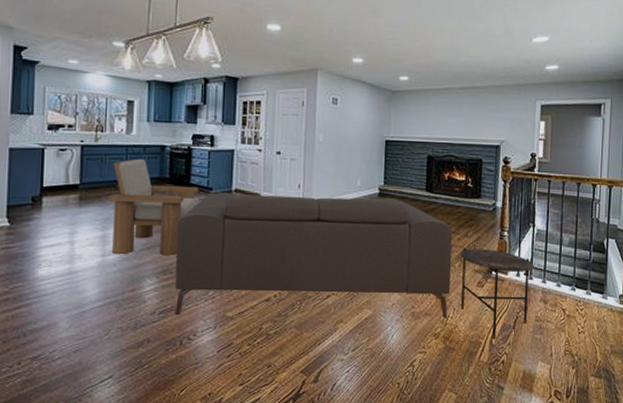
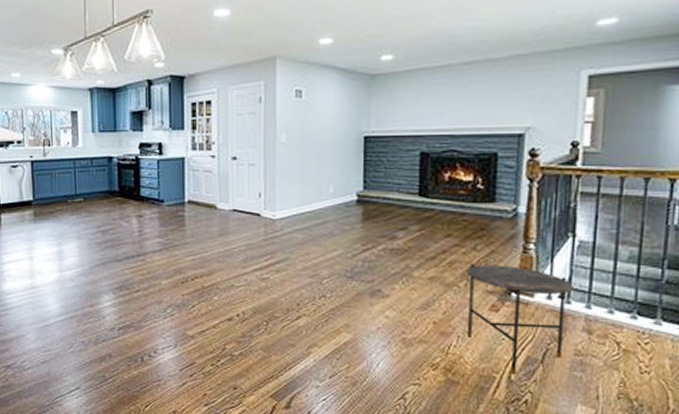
armchair: present [109,158,199,256] -> none [61,171,150,272]
sofa: present [175,192,453,318] -> none [131,205,457,347]

